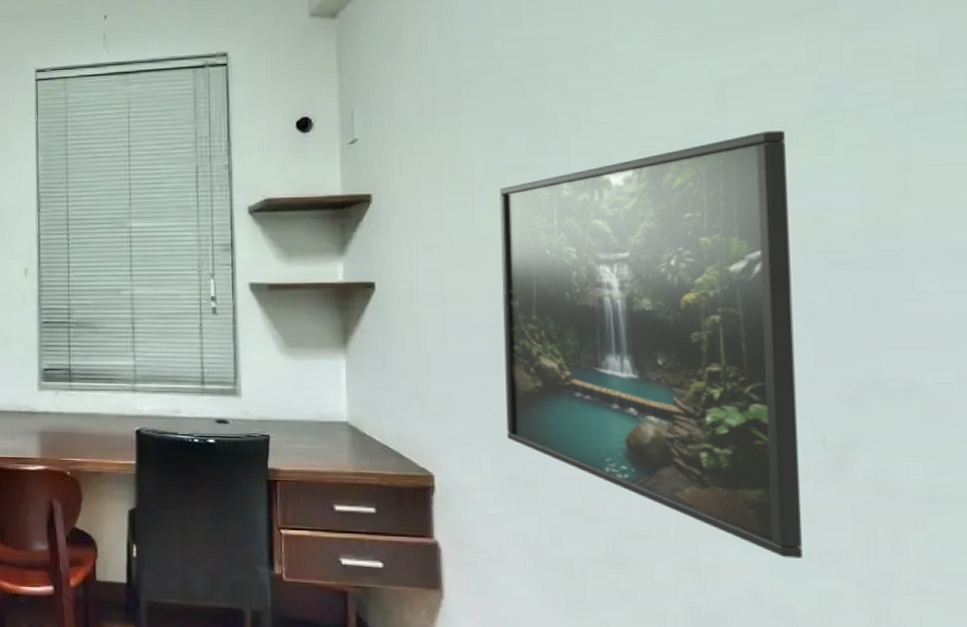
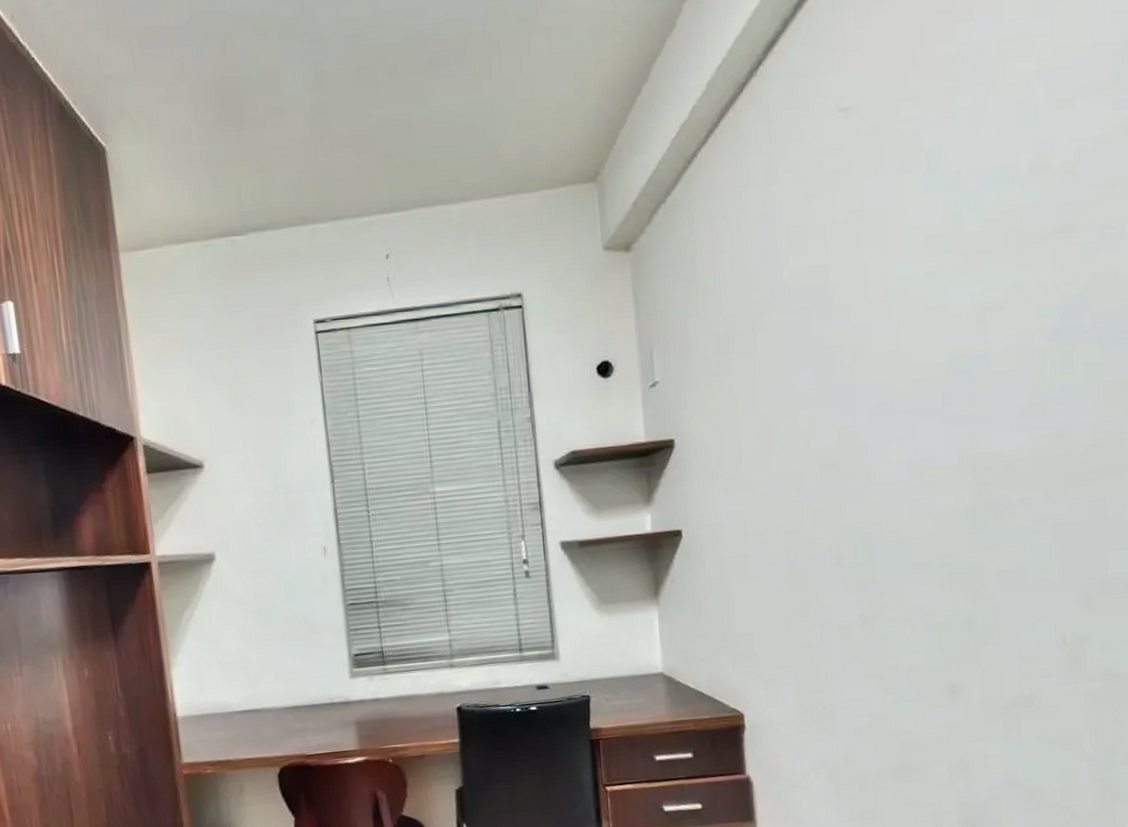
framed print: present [499,130,802,559] -> none [792,352,1047,747]

